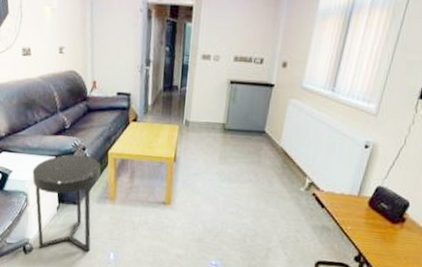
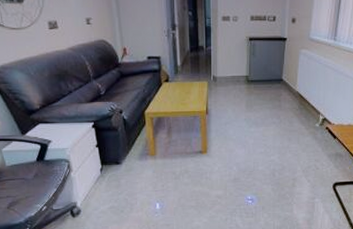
side table: present [32,154,101,252] -> none [72,118,140,209]

